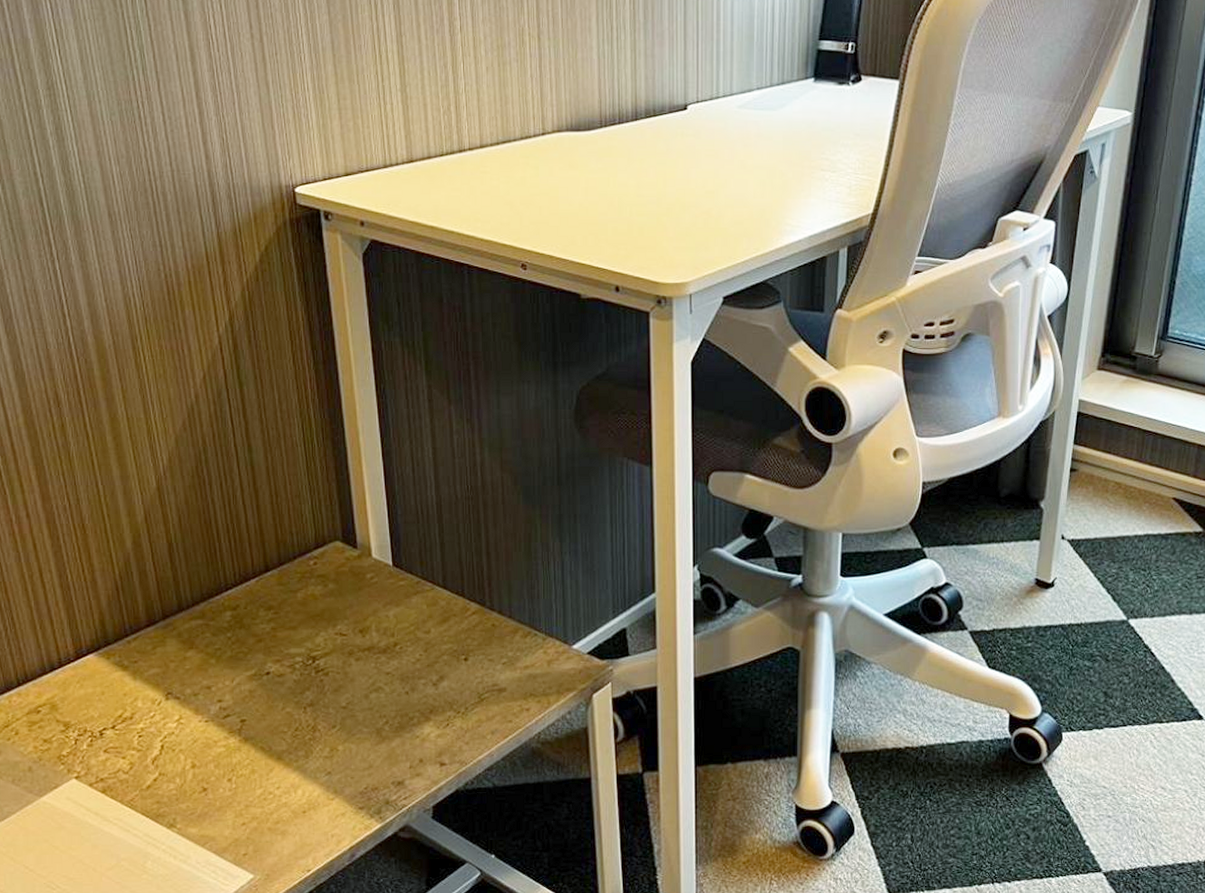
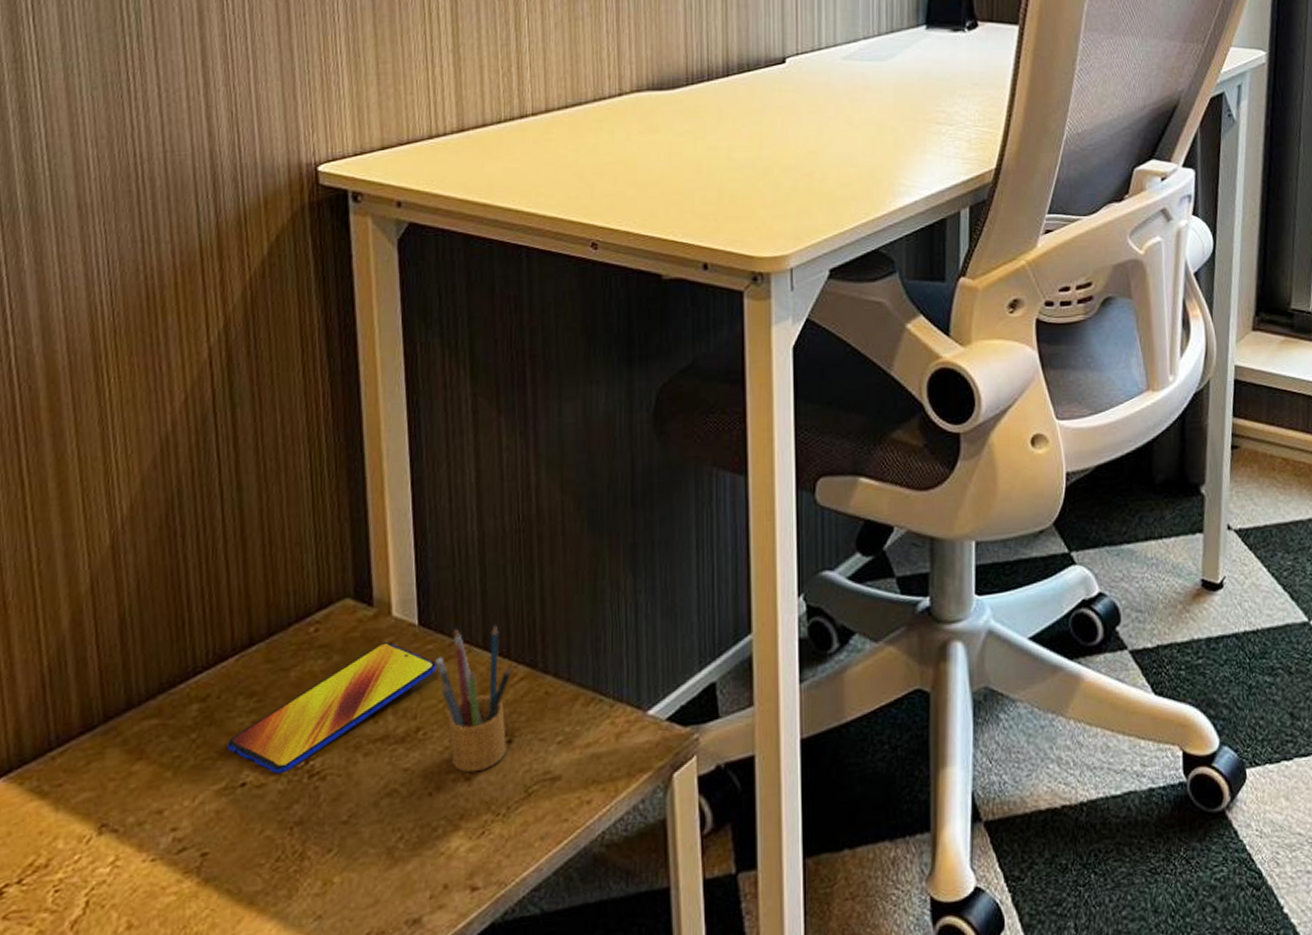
smartphone: none [254,577,408,668] -> present [228,642,437,774]
pencil box: none [407,570,466,680] -> present [436,624,513,773]

